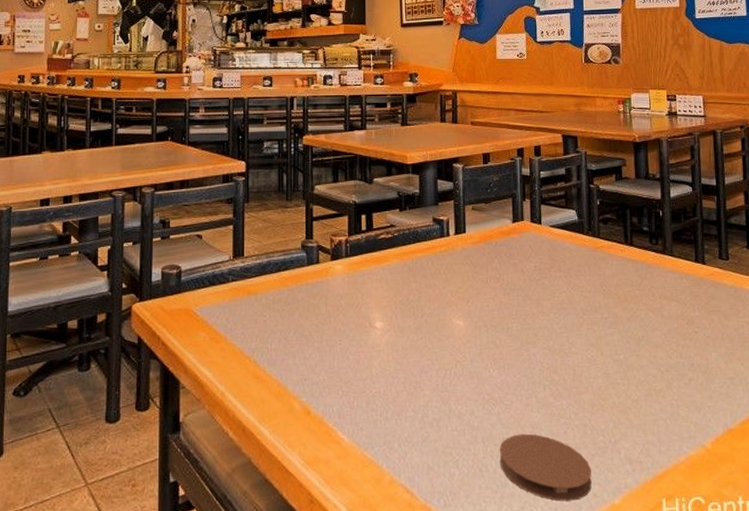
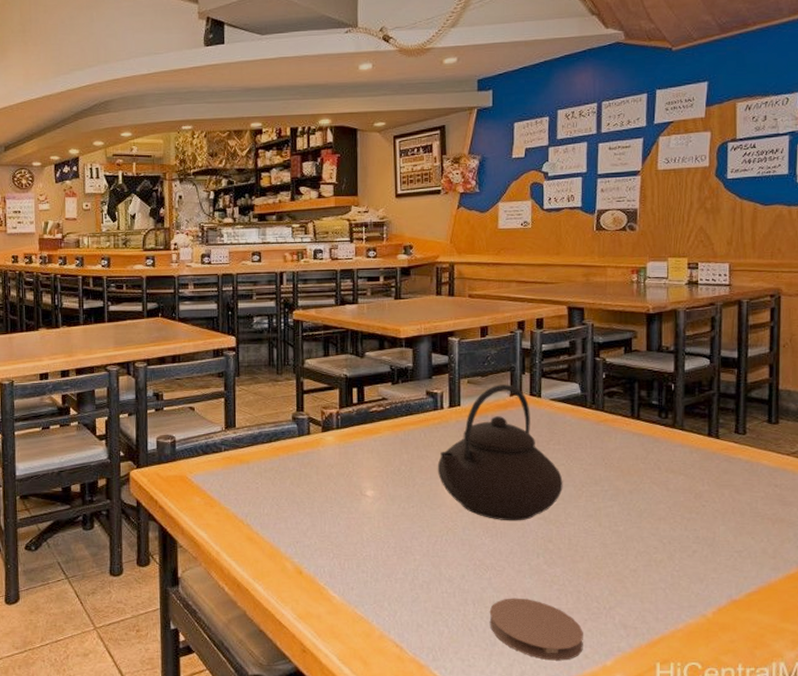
teapot: none [444,211,565,352] -> present [437,384,563,521]

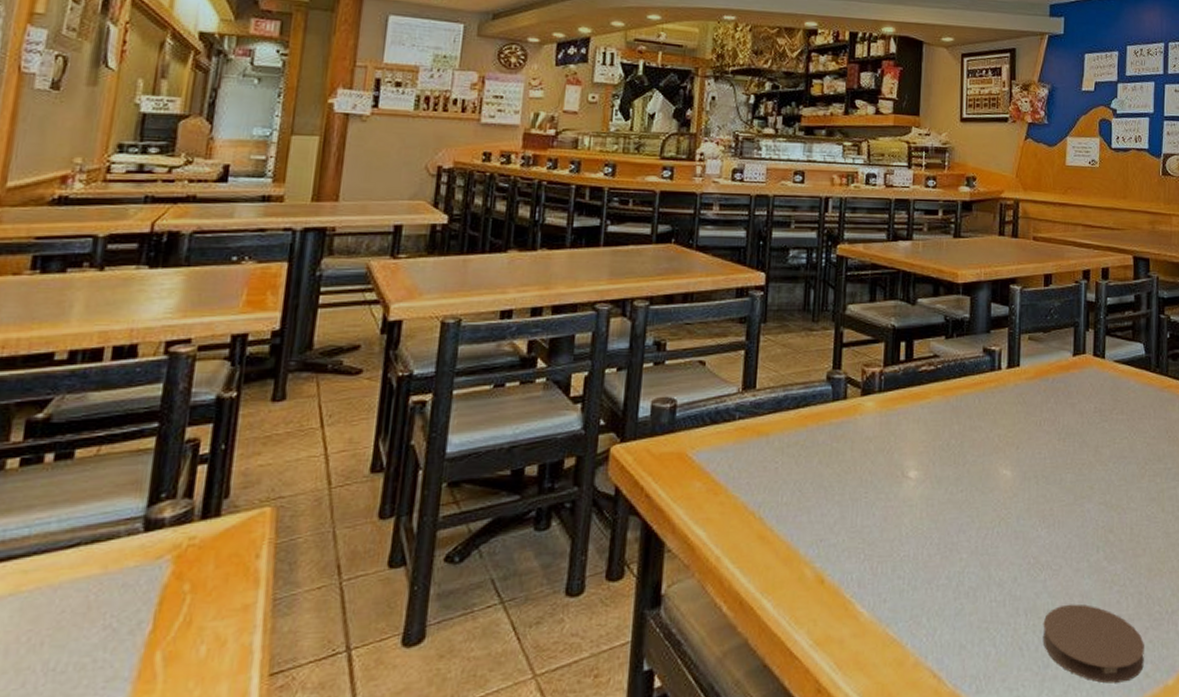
teapot: present [437,384,563,521] -> none [991,342,1126,508]

